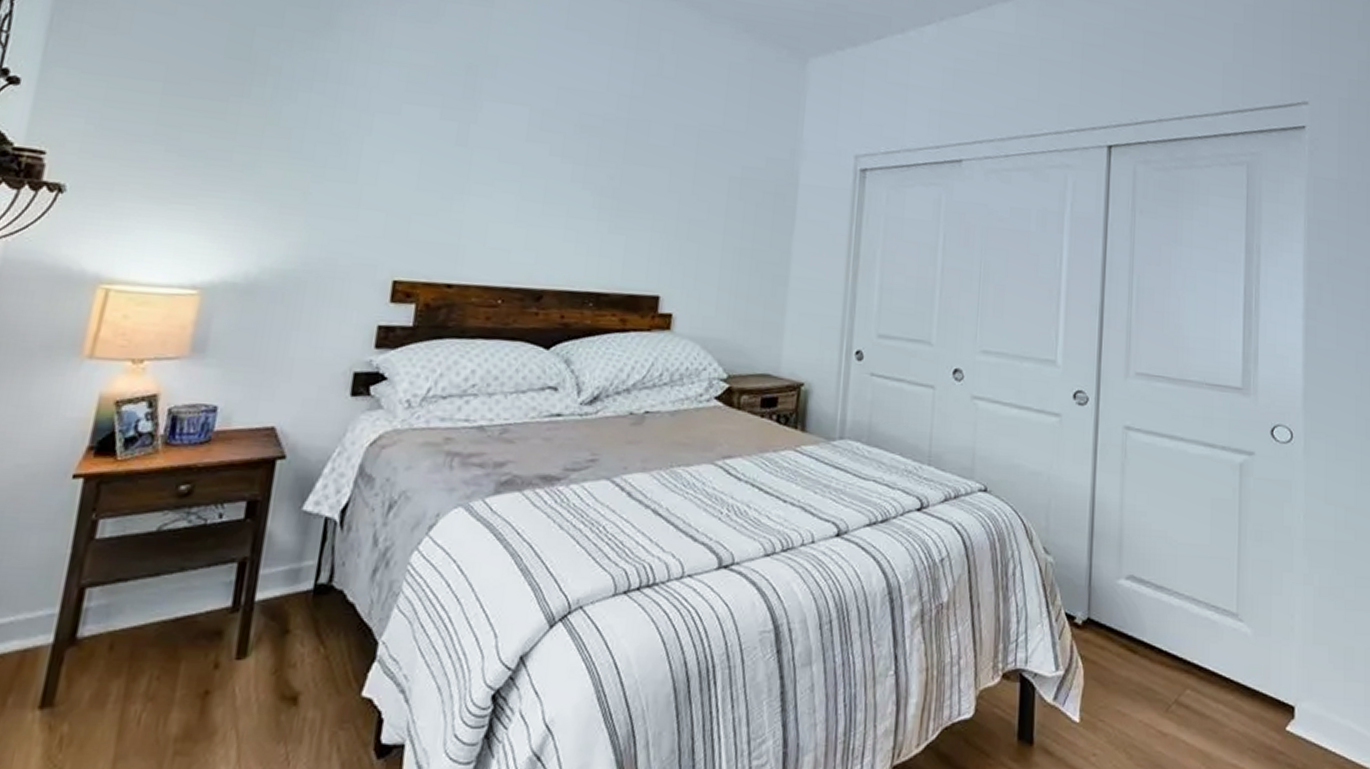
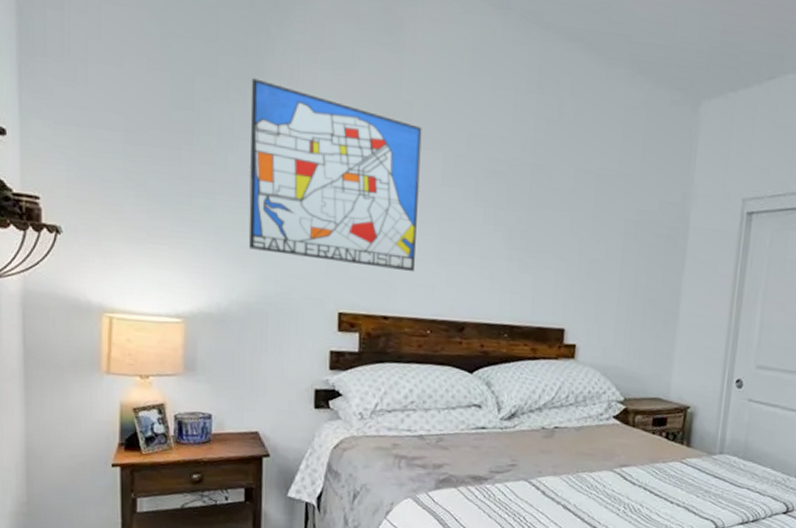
wall art: none [293,30,508,233] -> present [248,78,422,271]

